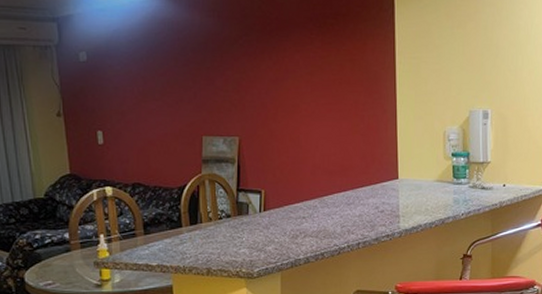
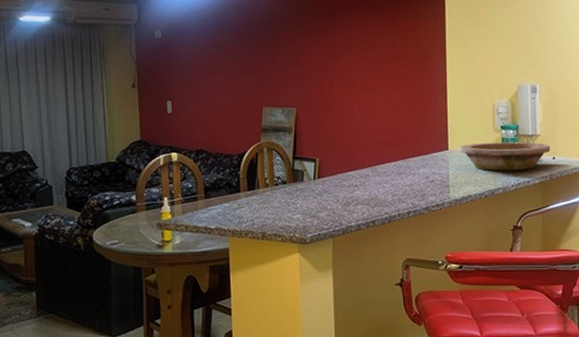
bowl: none [410,170,500,199] -> present [460,142,550,171]

